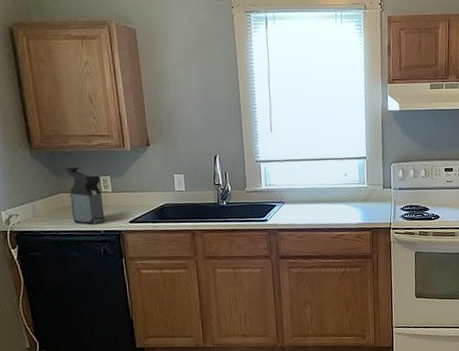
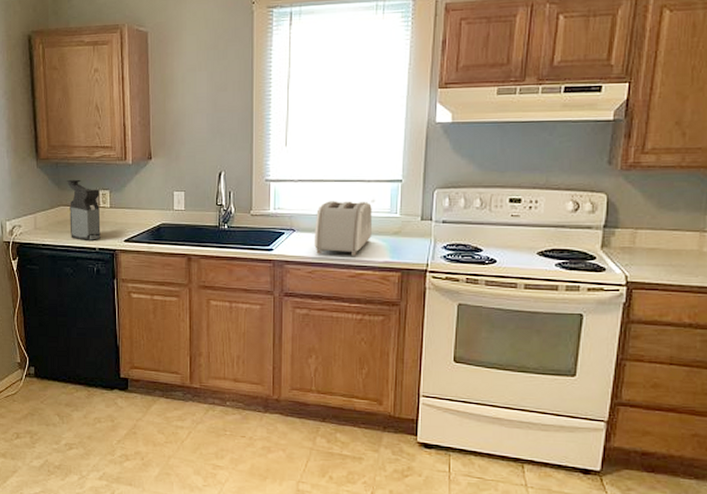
toaster: none [301,175,347,222] -> present [314,201,372,256]

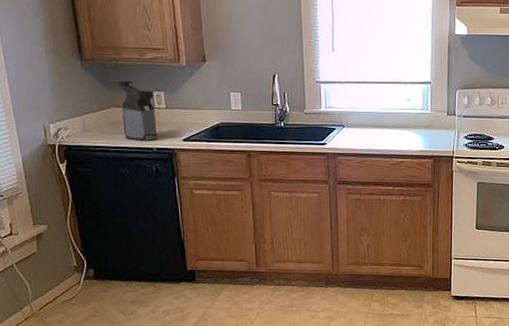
toaster: present [314,201,372,256] -> none [361,100,409,147]

